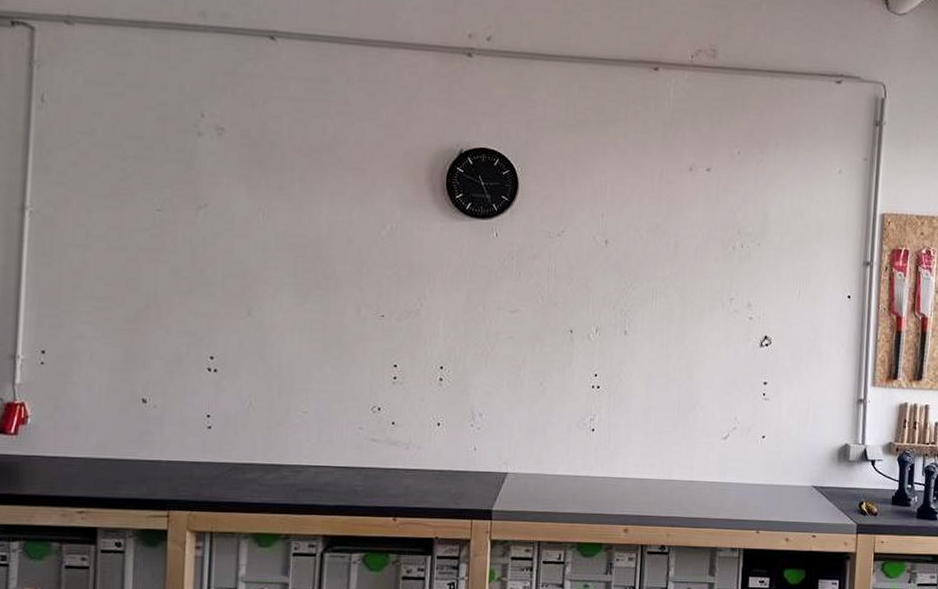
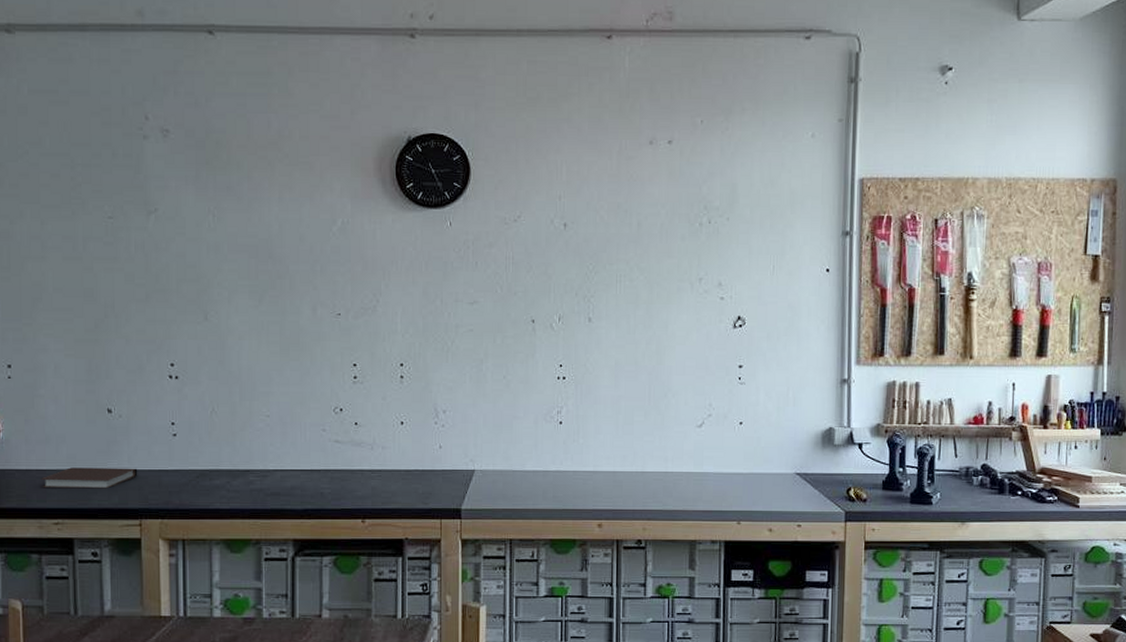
notebook: none [66,456,169,479] -> present [40,467,138,489]

